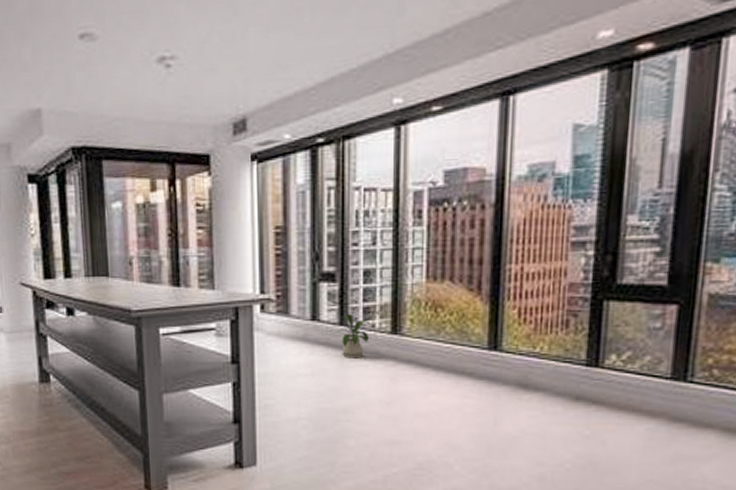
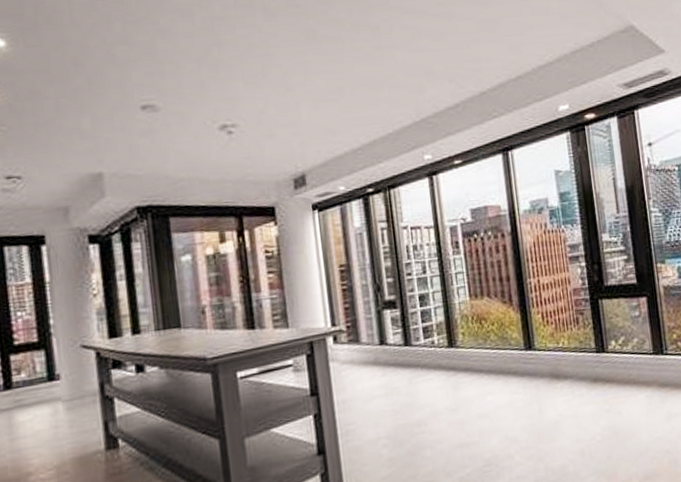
house plant: present [336,313,370,358] -> none [402,334,431,375]

